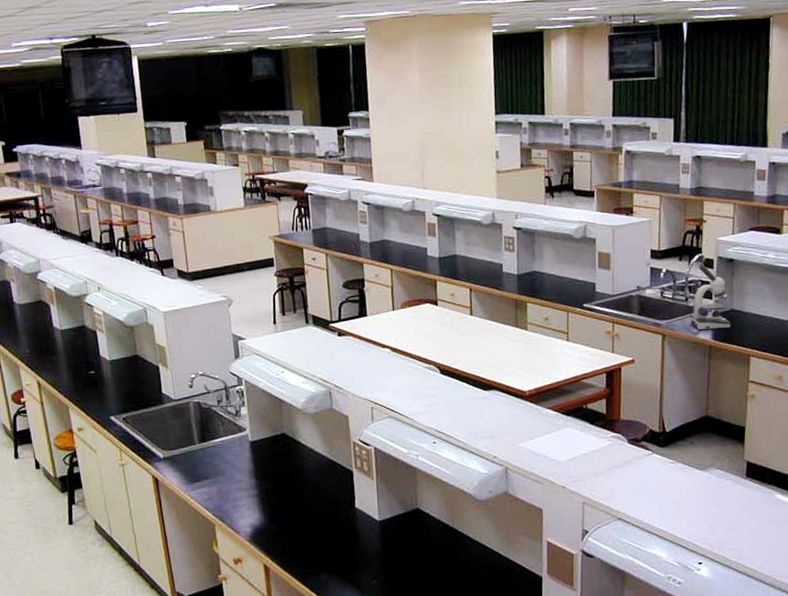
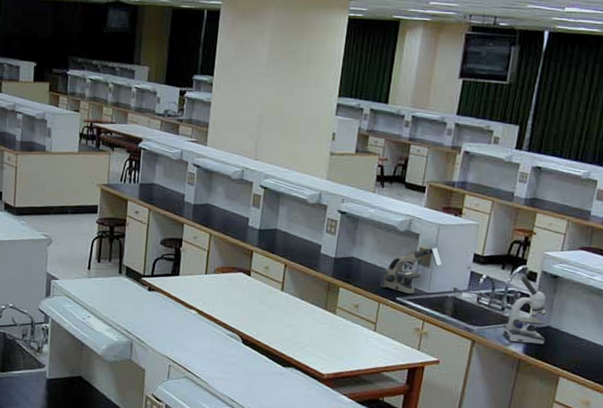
microscope: none [566,249,622,300] -> present [380,247,442,295]

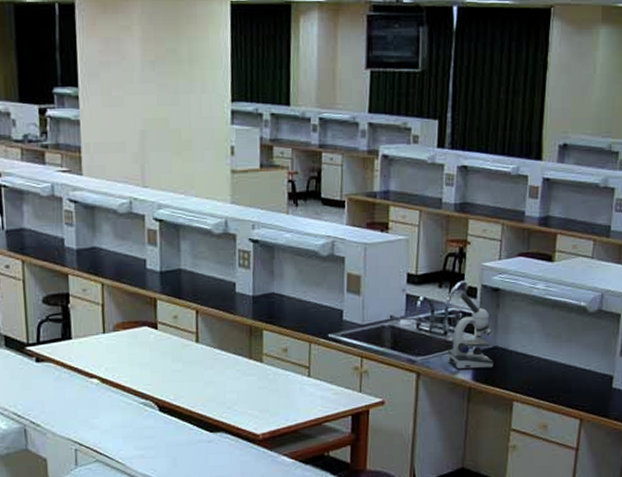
microscope: present [380,247,442,295] -> none [308,271,374,329]

